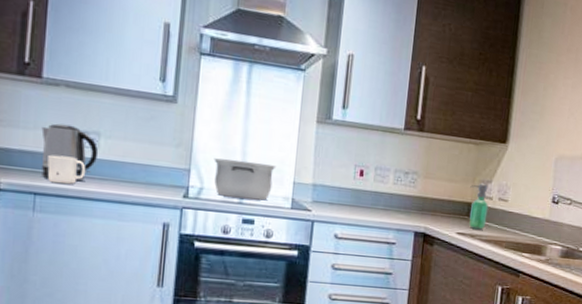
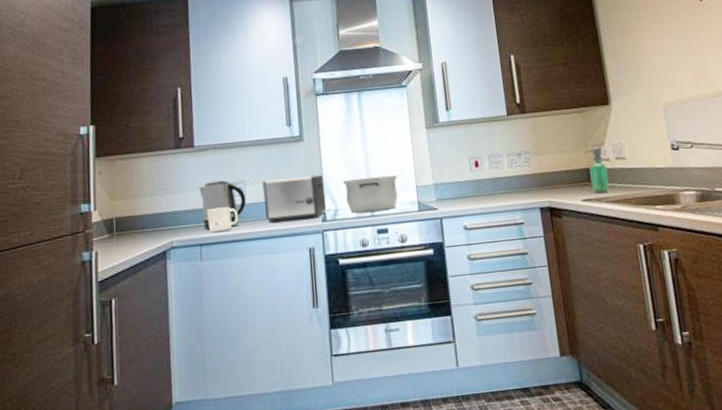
toaster: none [118,137,193,192] -> present [262,175,327,223]

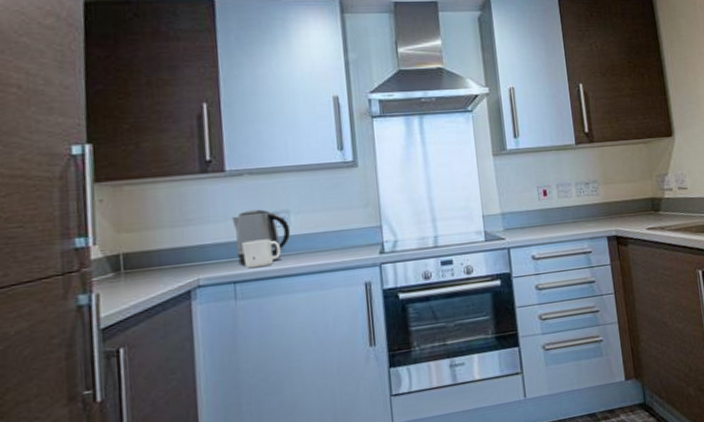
toaster: present [262,175,327,223] -> none [309,204,385,256]
cooking pot: present [342,175,398,213] -> none [402,204,464,244]
soap dispenser: present [584,146,610,193] -> none [649,176,672,222]

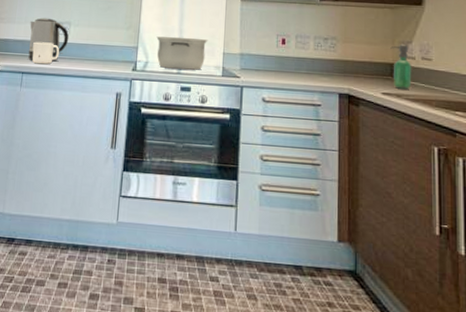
cooking pot: none [402,204,464,244] -> present [156,36,208,70]
soap dispenser: none [649,176,672,222] -> present [390,43,412,89]

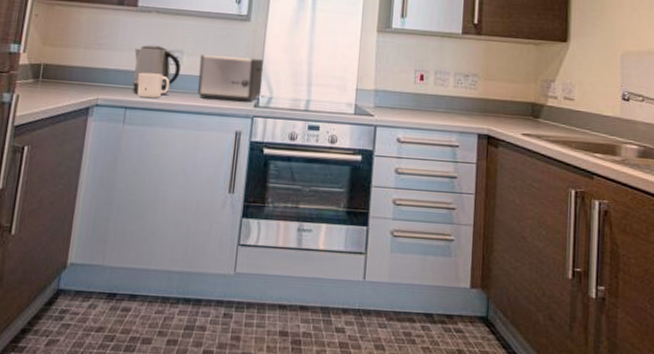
toaster: none [83,25,140,66] -> present [197,54,264,102]
cooking pot: present [156,36,208,70] -> none [282,69,340,107]
soap dispenser: present [390,43,412,89] -> none [533,82,554,130]

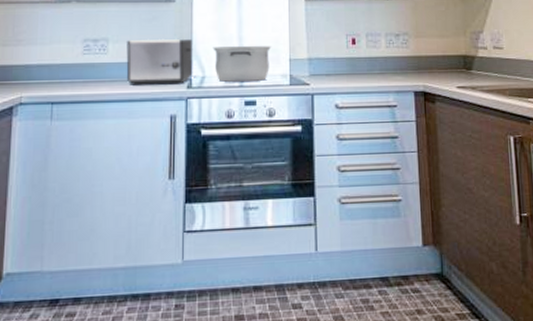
kettle: present [132,45,182,95] -> none [56,35,108,87]
mug: present [137,72,170,99] -> none [62,64,97,91]
cooking pot: none [282,69,340,107] -> present [213,45,272,82]

